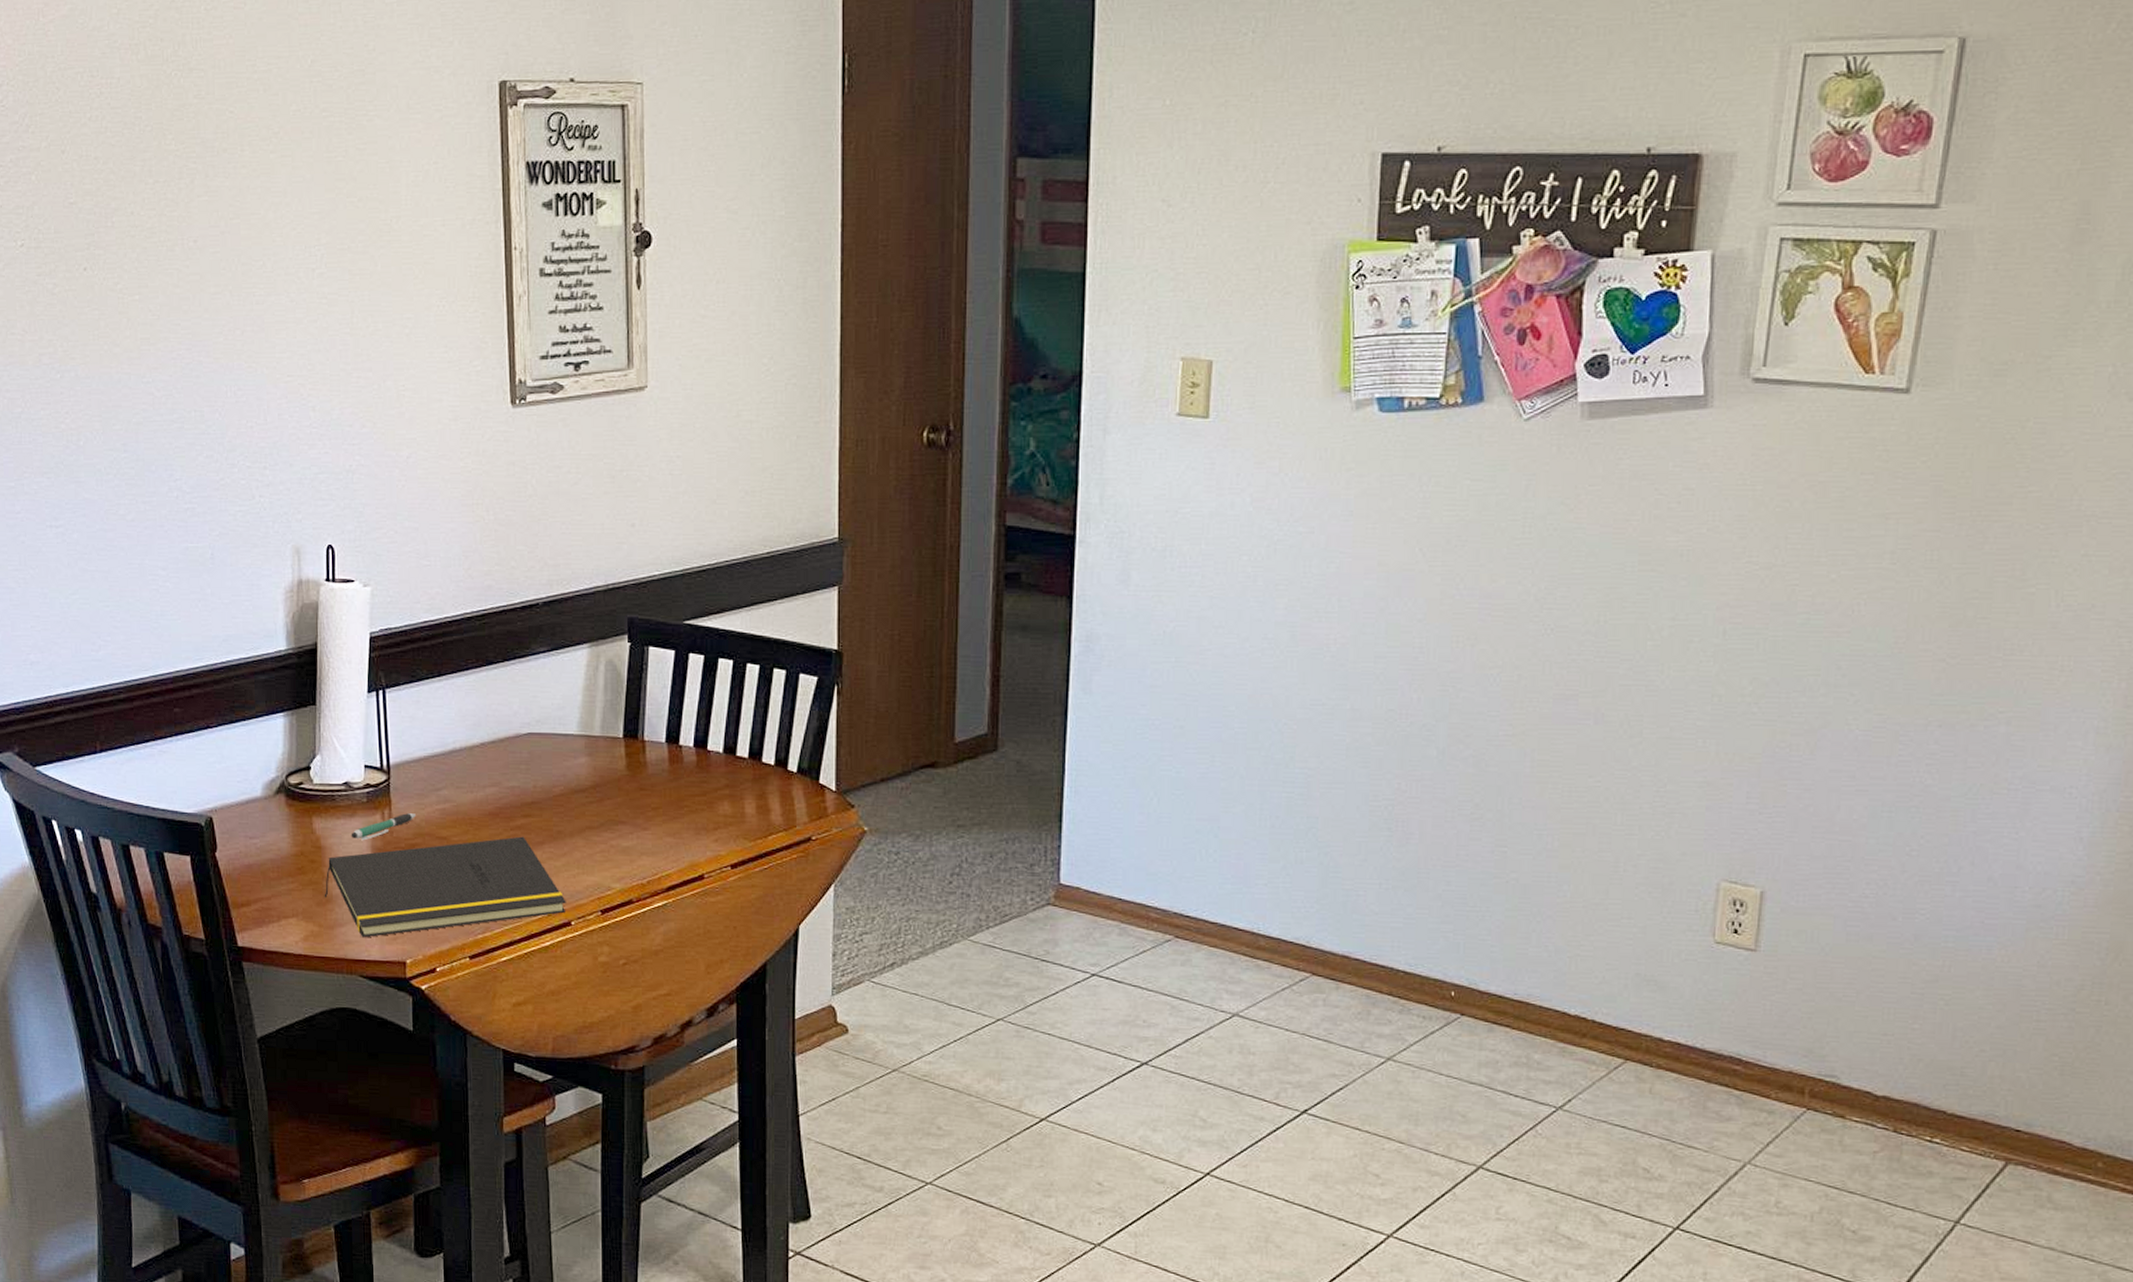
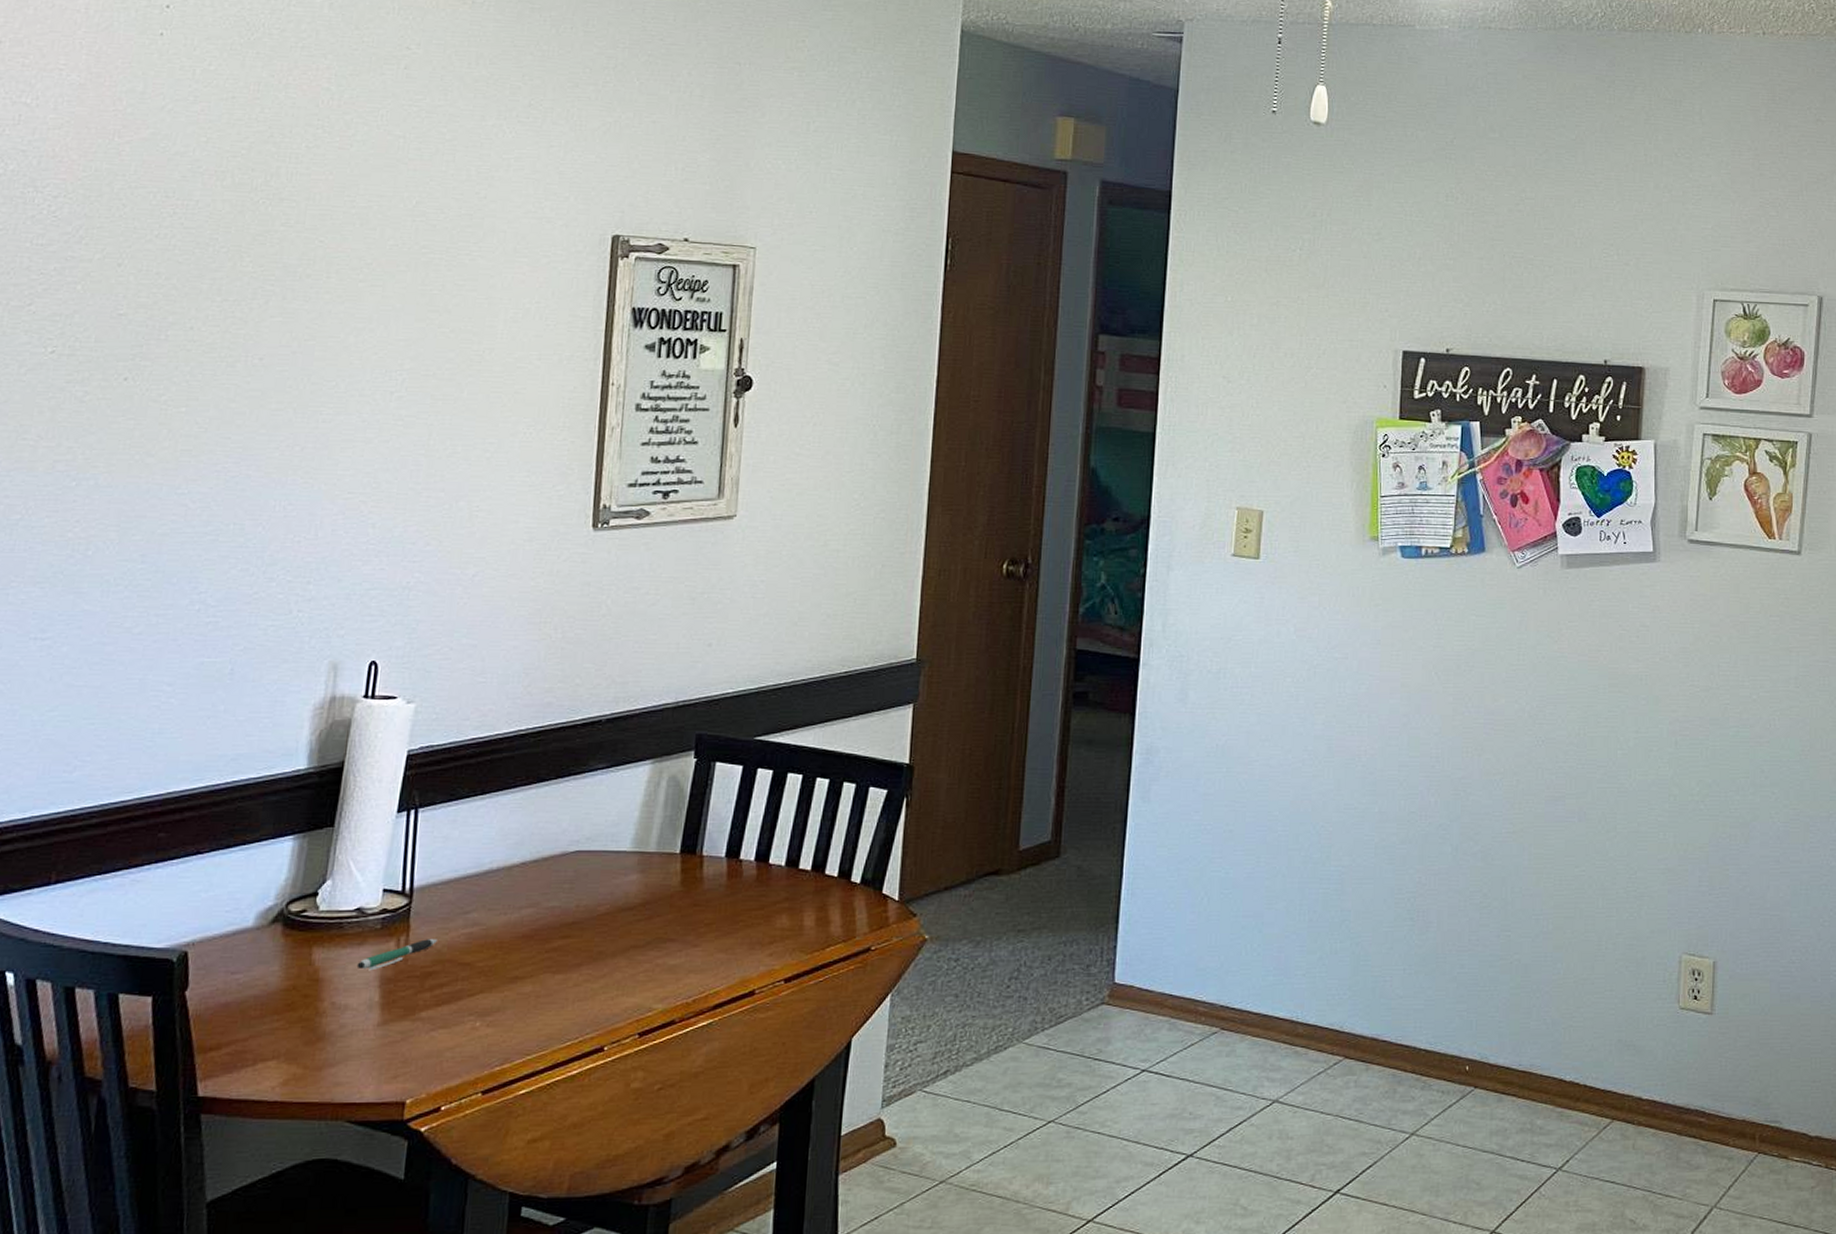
notepad: present [324,836,566,938] -> none [314,959,601,1078]

